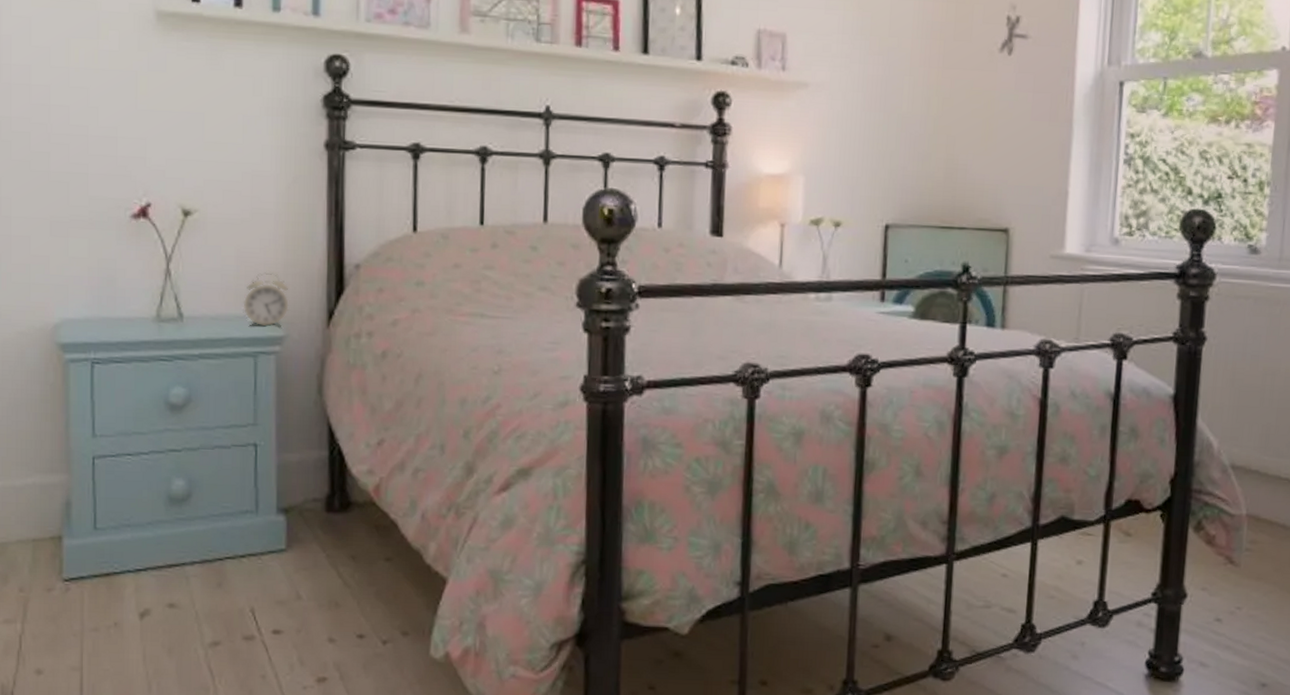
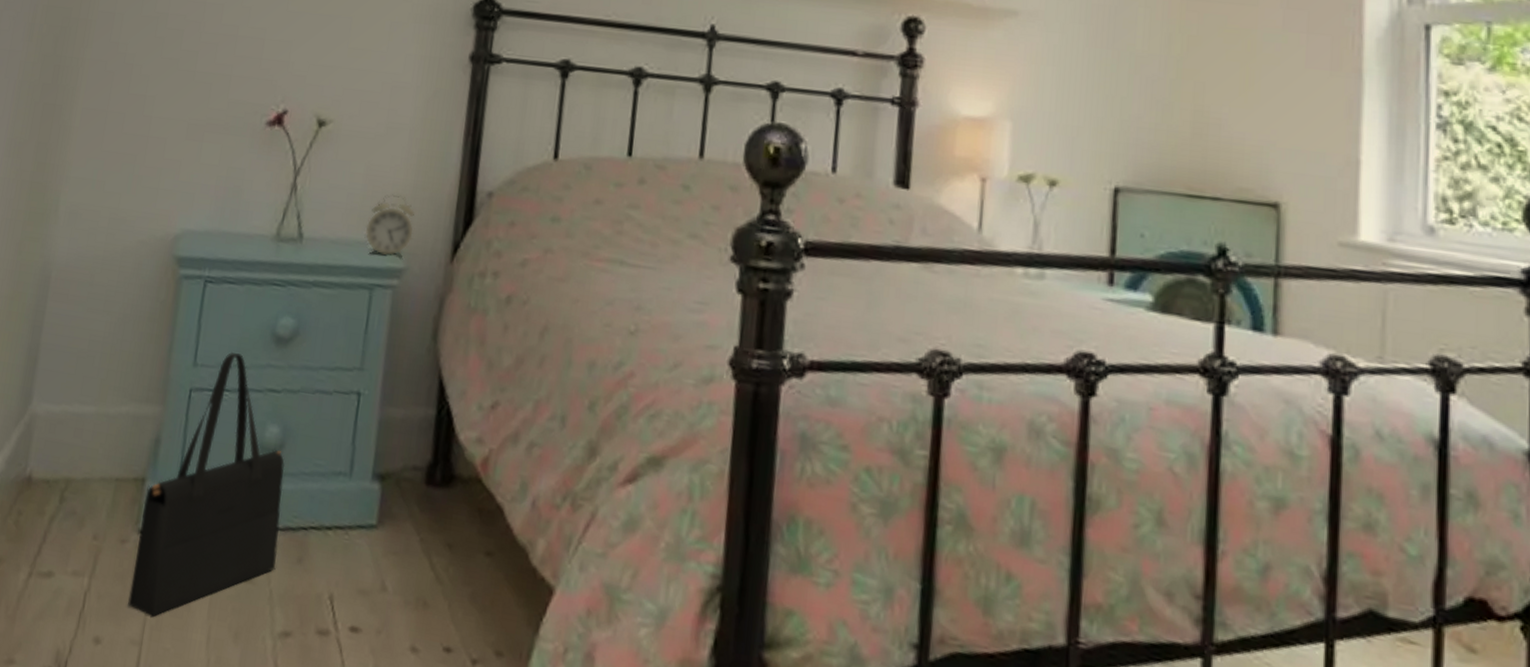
tote bag: none [63,421,198,646] -> present [128,351,285,617]

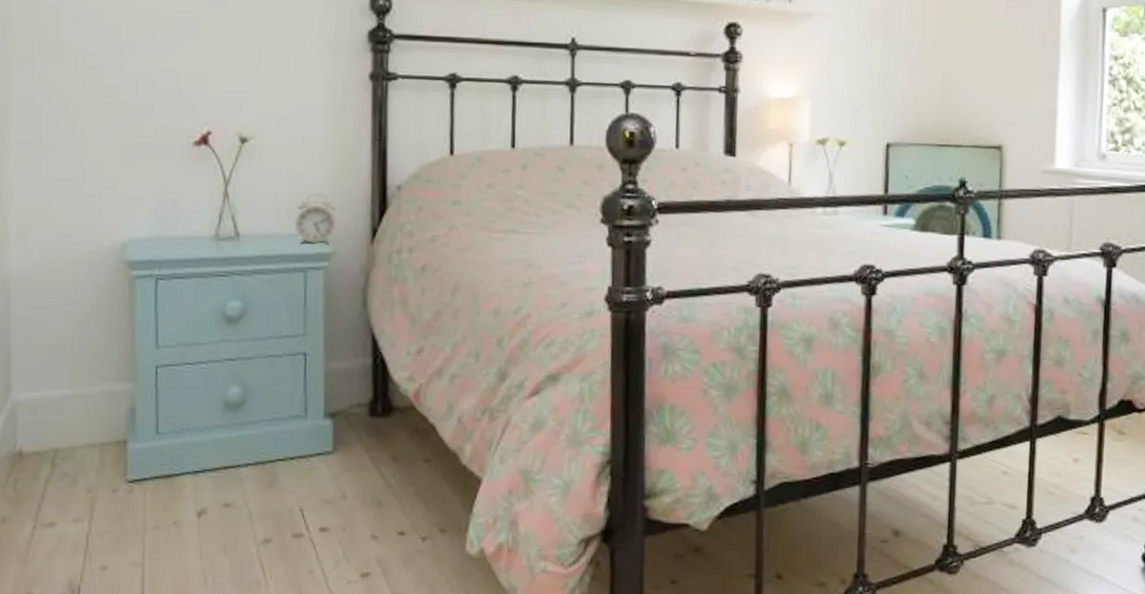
tote bag: present [128,351,285,617] -> none [127,333,252,543]

